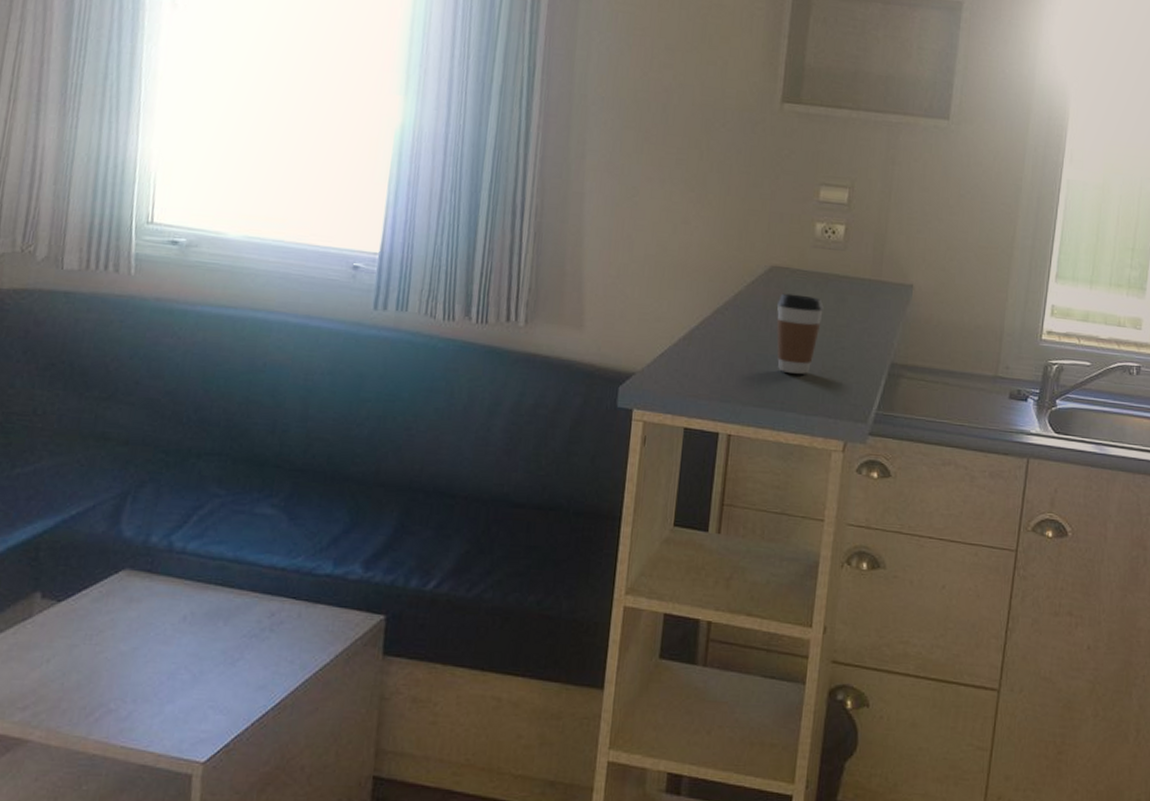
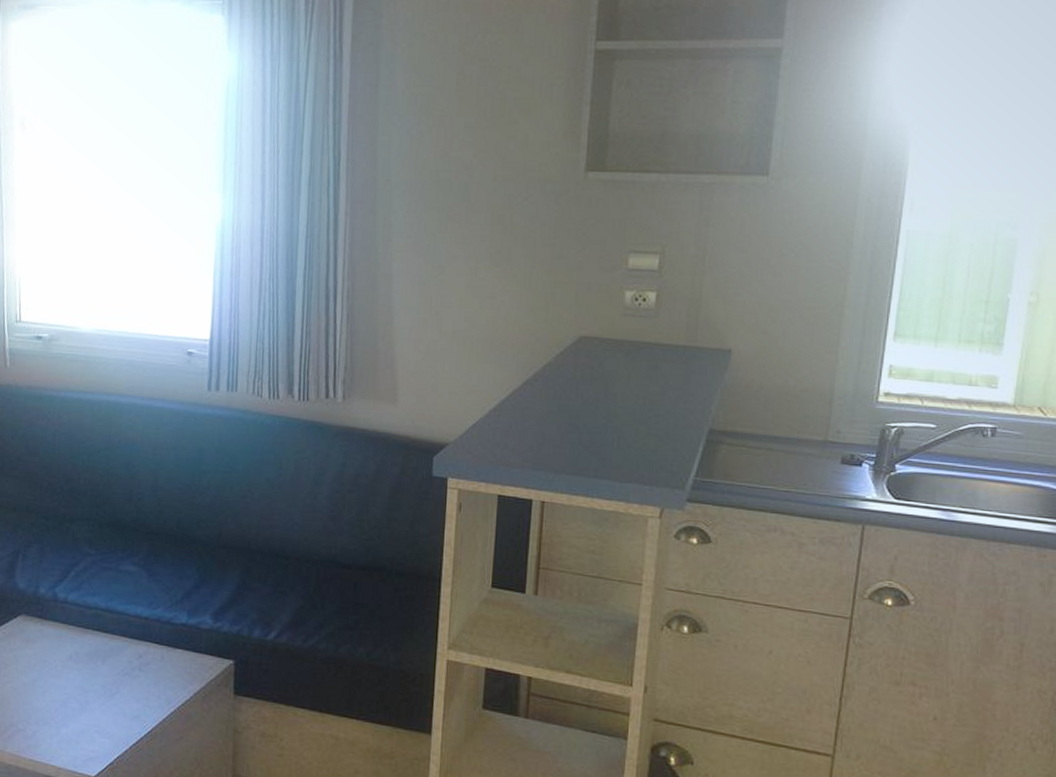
coffee cup: present [776,293,824,375] -> none [586,363,636,443]

